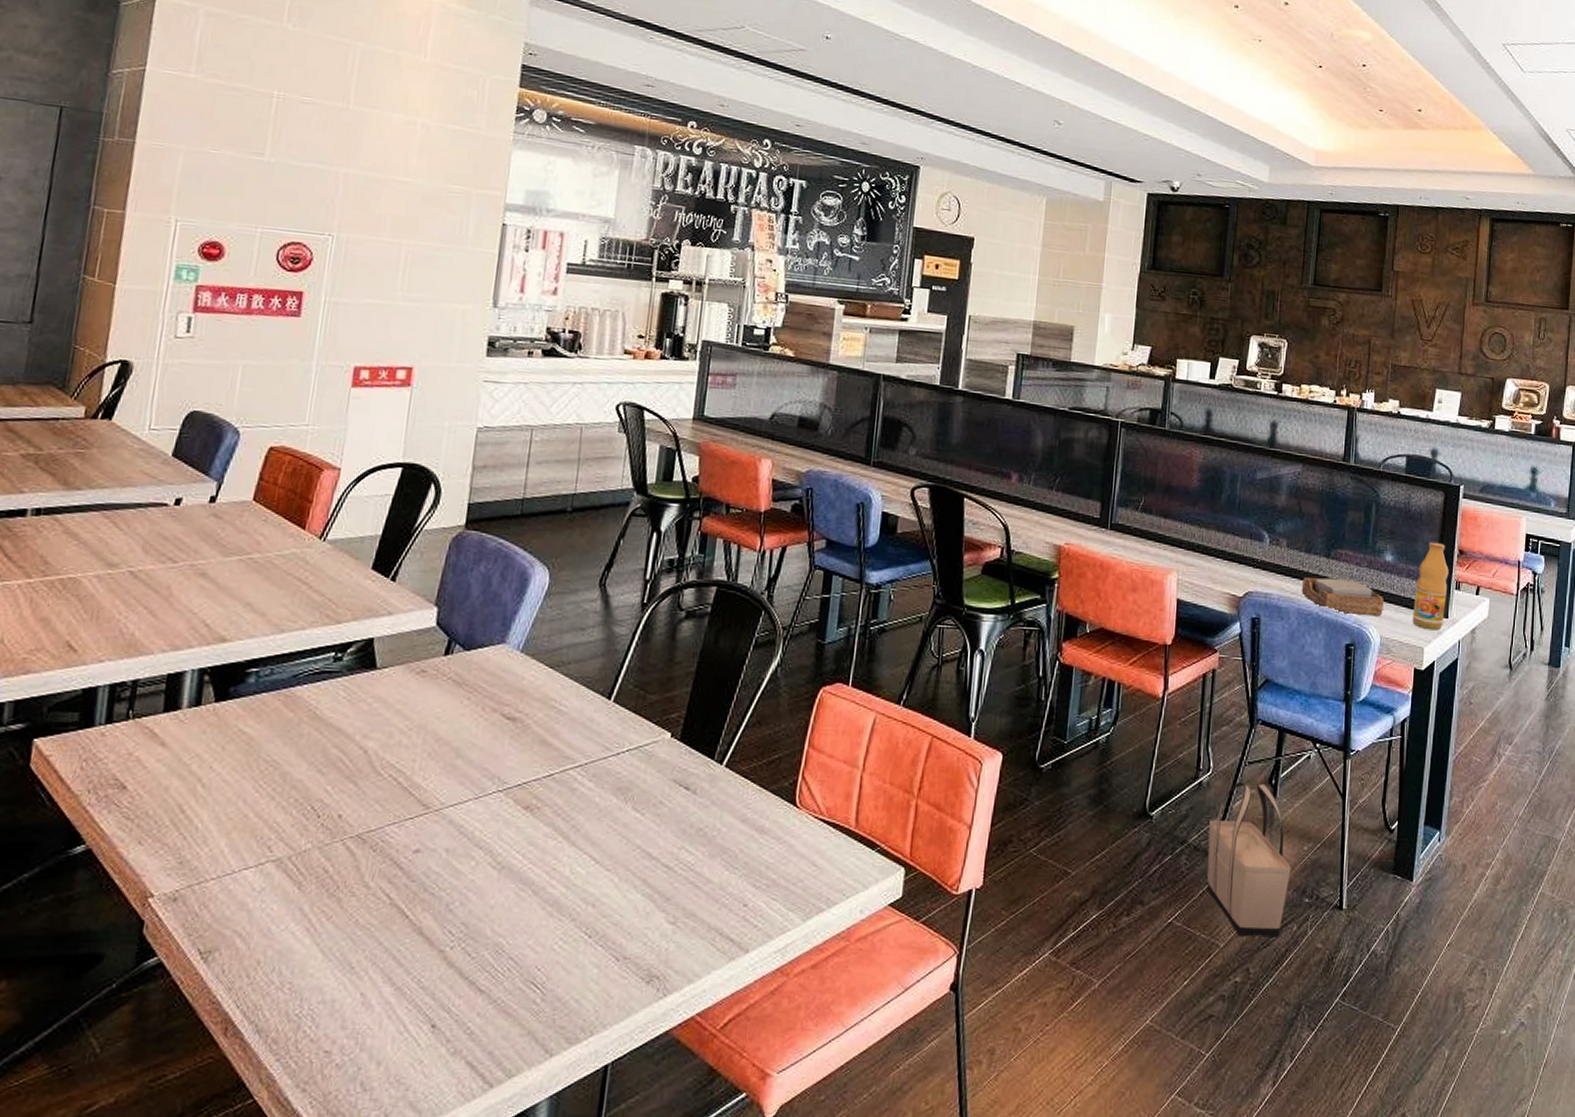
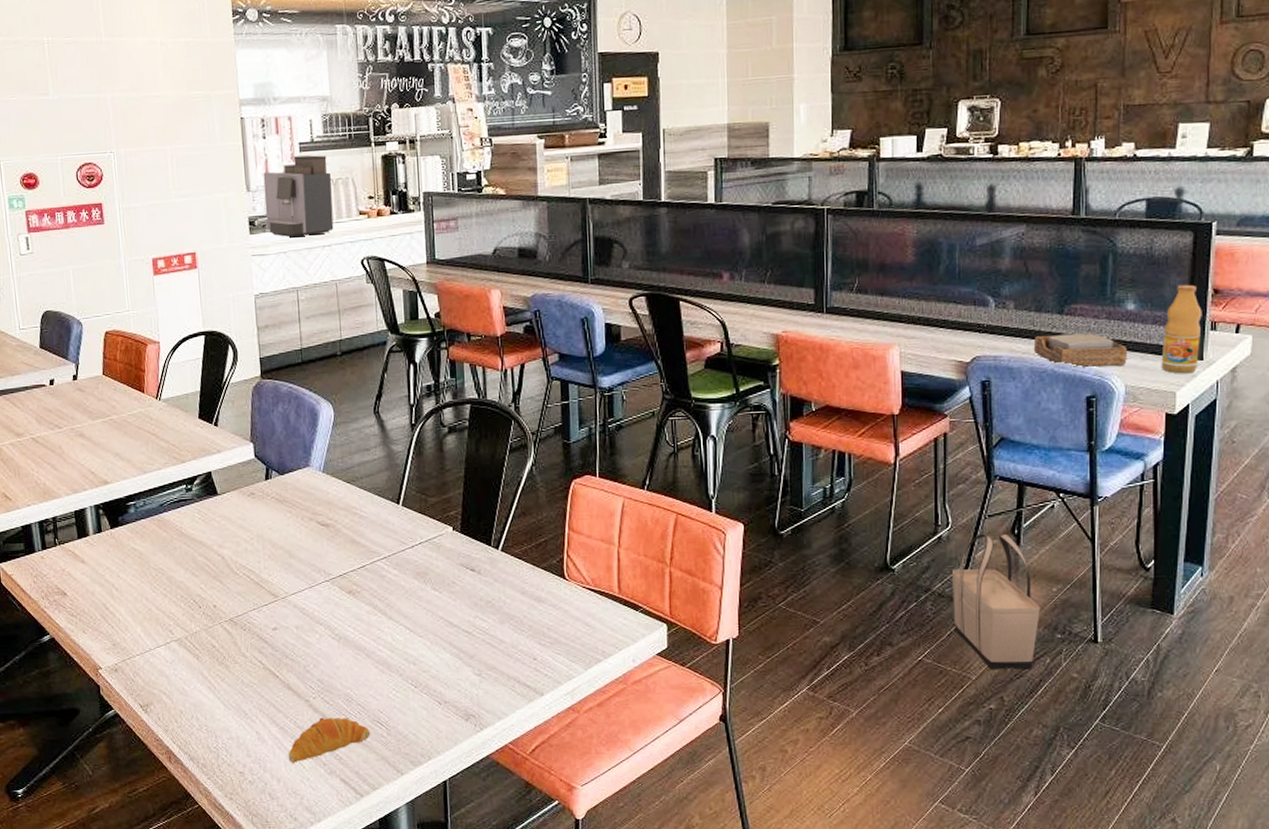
croissant: none [398,974,520,1038] -> present [288,717,371,763]
coffee machine: none [508,277,598,369] -> present [263,155,334,237]

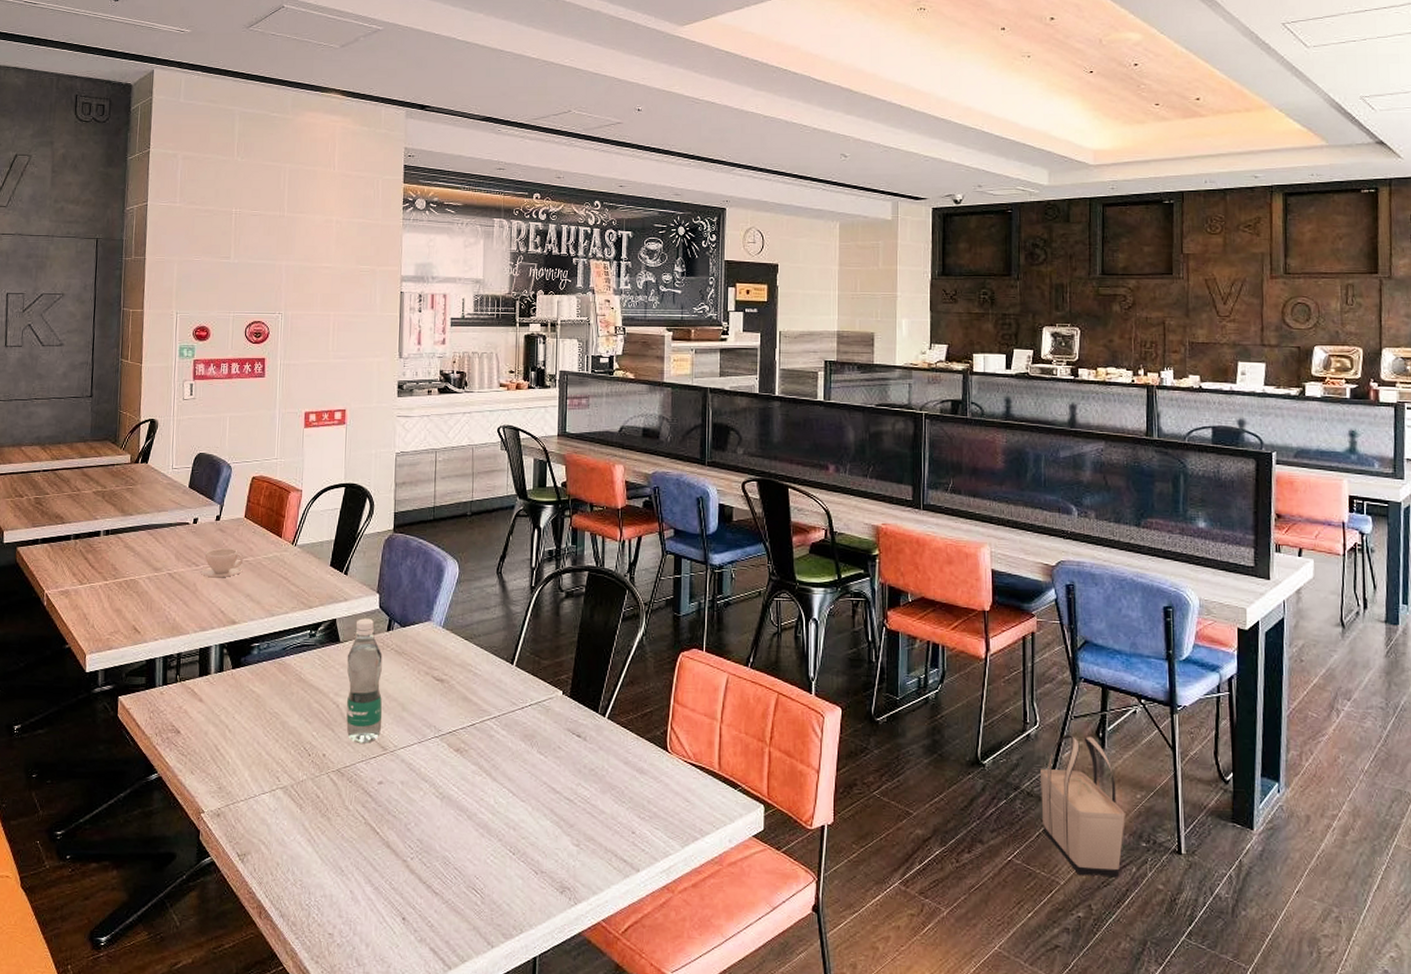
teacup: none [65,408,109,439] -> present [201,548,244,578]
bottle: none [226,469,271,592] -> present [346,618,383,743]
coffee machine: present [263,155,334,237] -> none [413,330,477,402]
croissant: present [288,717,371,763] -> none [379,879,465,927]
napkin holder: present [1033,333,1127,367] -> none [1113,545,1200,580]
fruit juice: present [1161,284,1202,374] -> none [1231,507,1267,592]

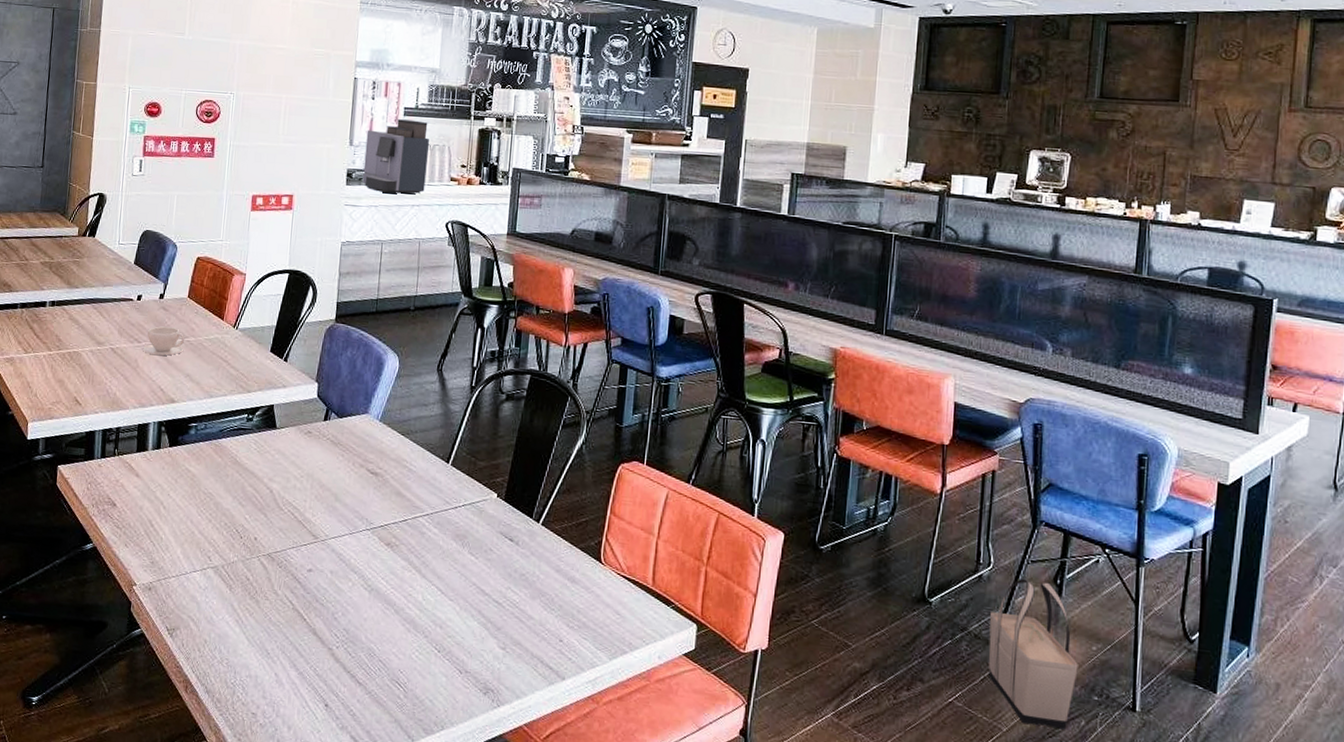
bottle: present [346,618,383,743] -> none [278,406,318,531]
coffee machine: none [413,330,477,402] -> present [362,119,429,194]

